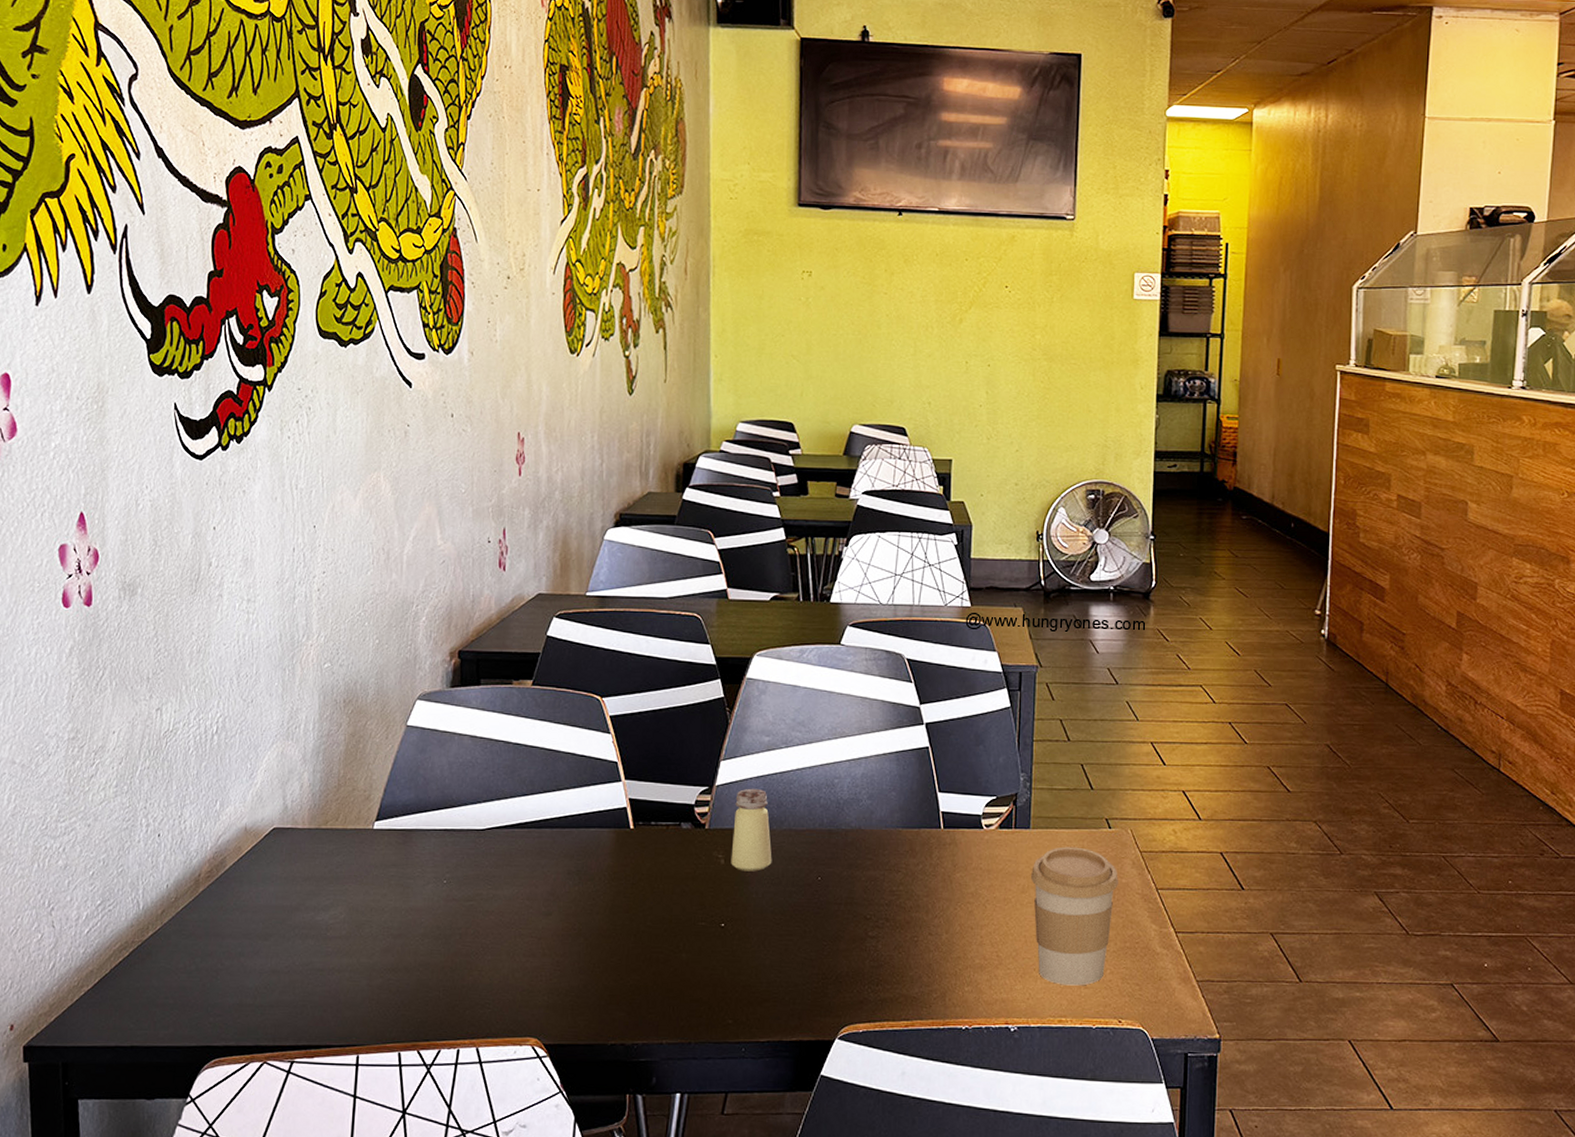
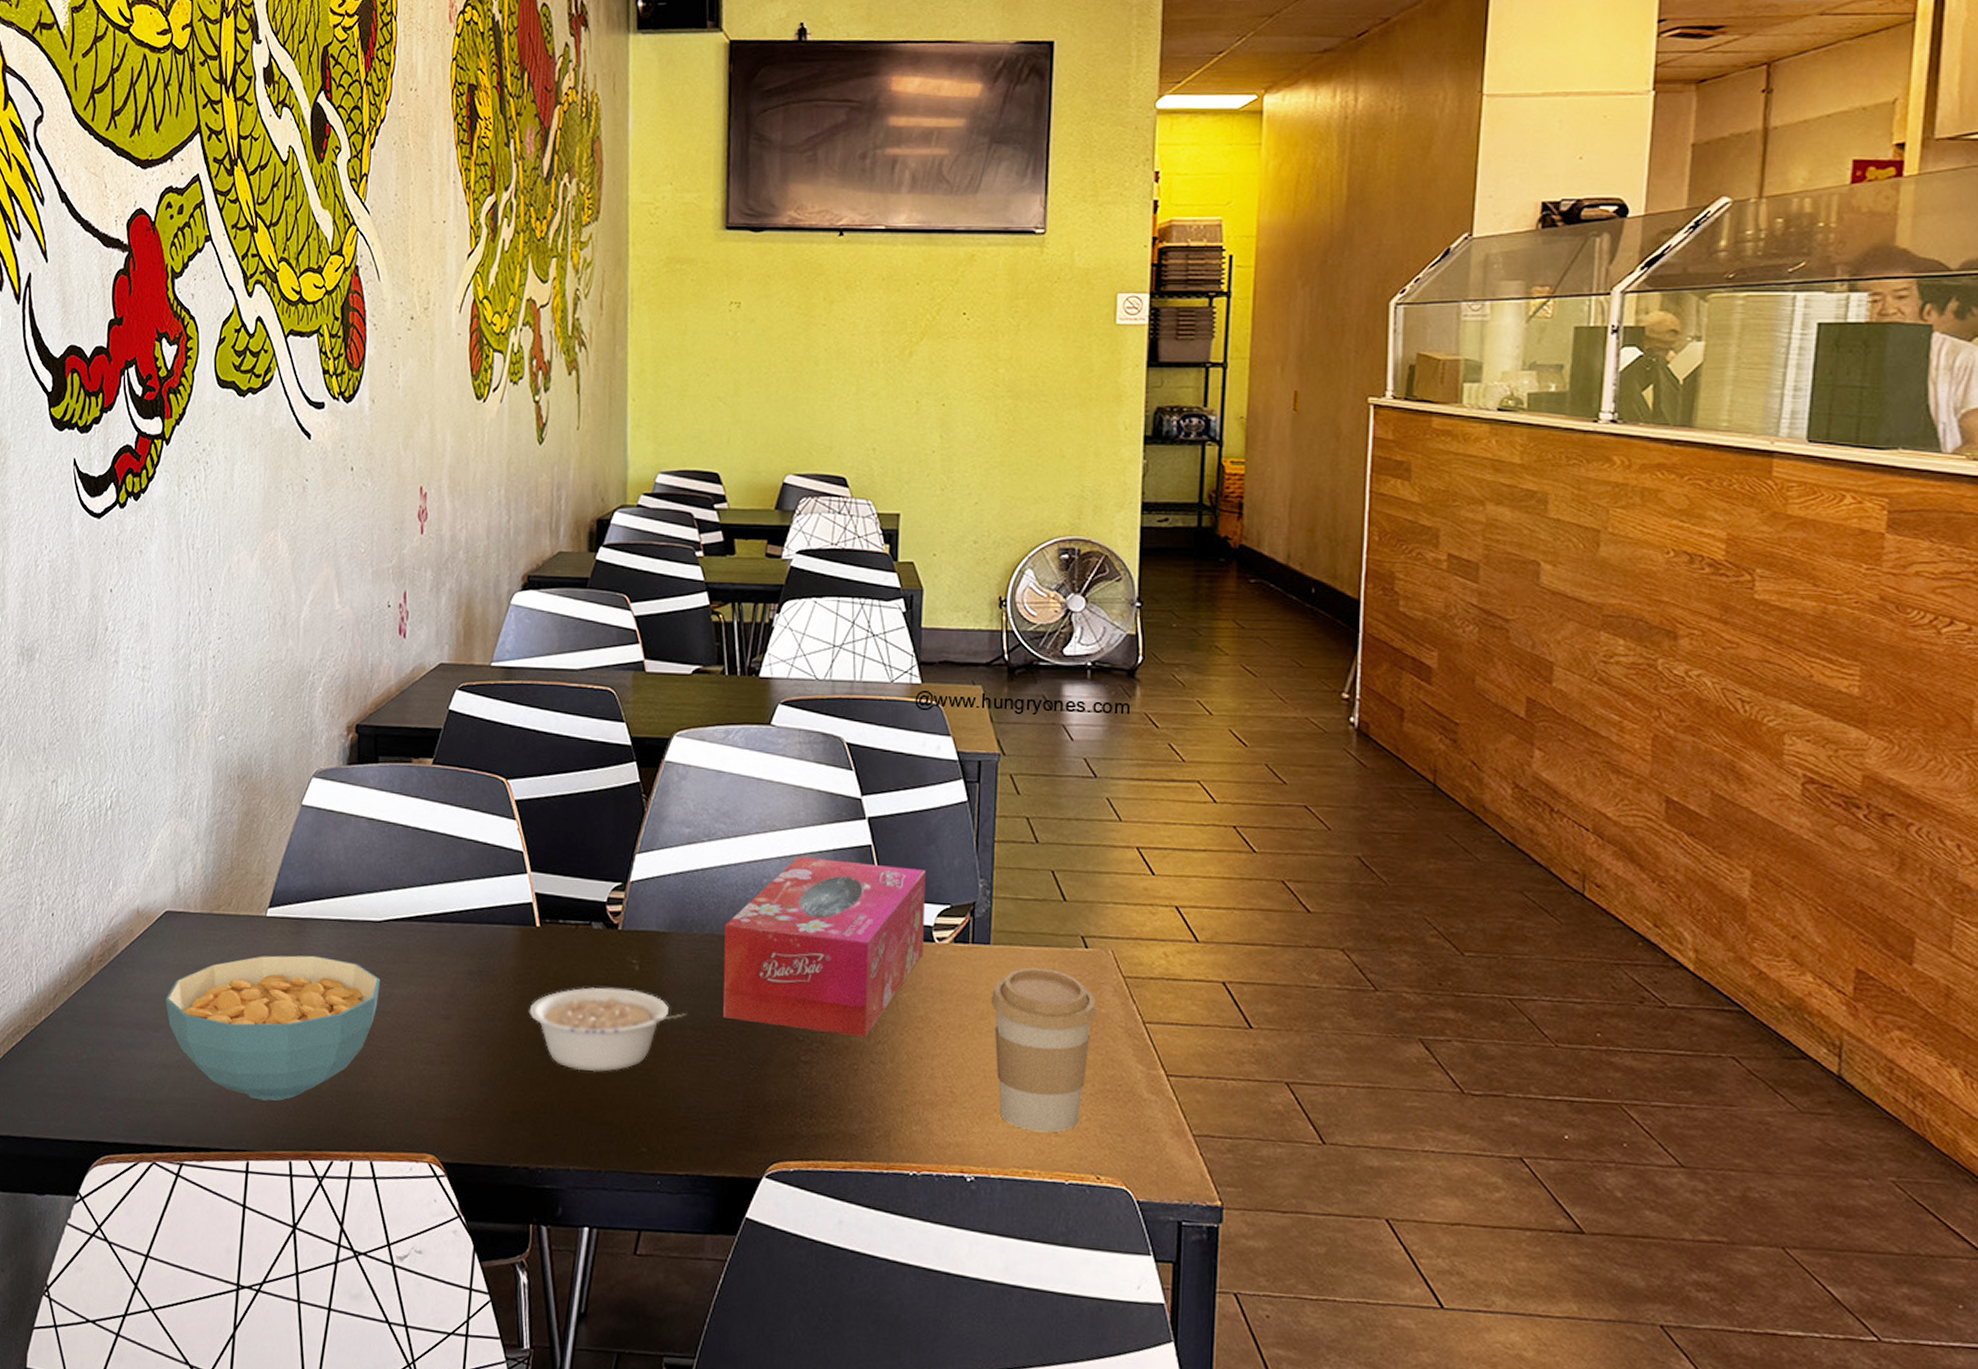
cereal bowl: none [274,863,485,999] -> present [165,955,381,1101]
legume: none [624,880,767,956] -> present [529,987,686,1072]
saltshaker: present [731,788,772,872] -> none [646,885,692,981]
tissue box: none [800,758,975,914] -> present [723,856,925,1038]

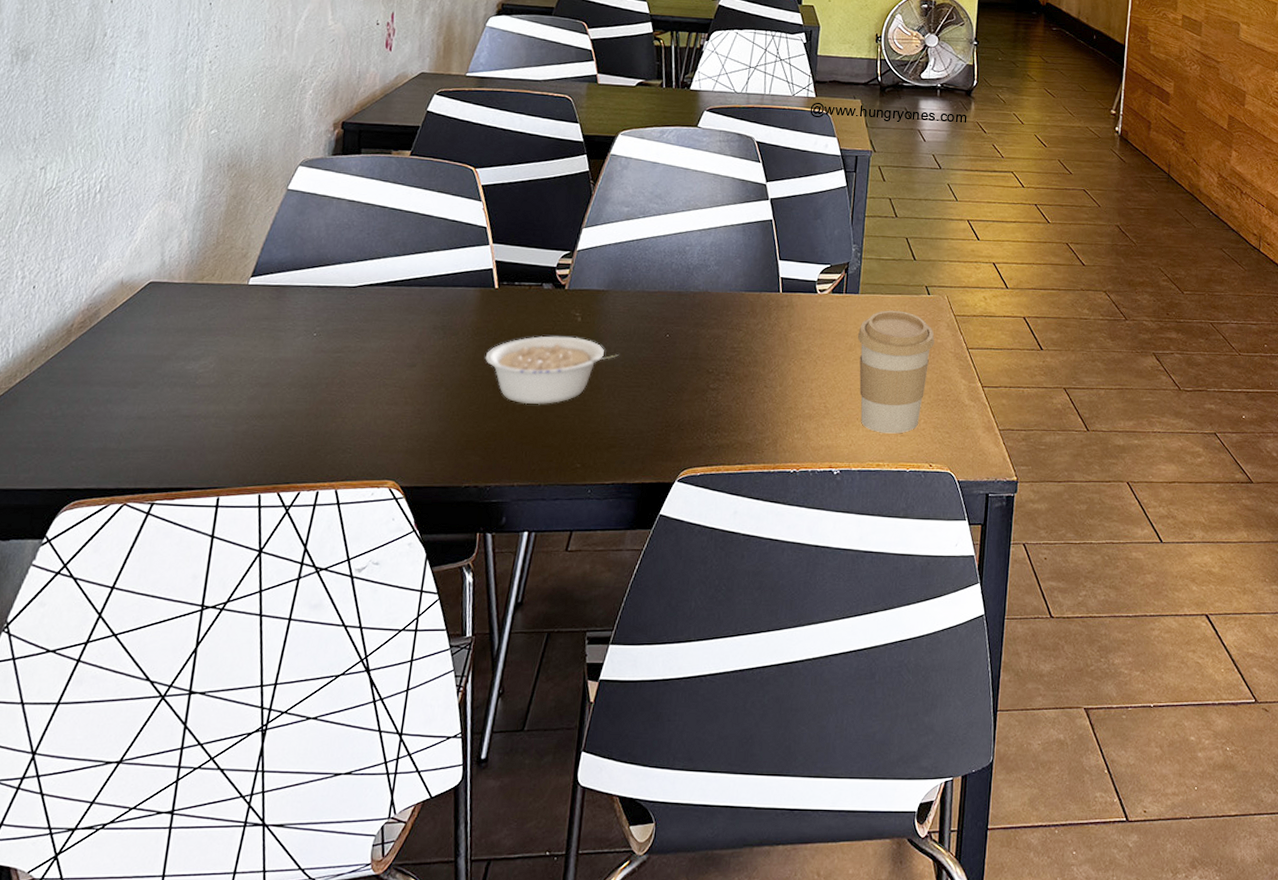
cereal bowl: present [165,955,381,1101] -> none [144,317,353,444]
tissue box: present [723,856,925,1038] -> none [649,229,813,368]

